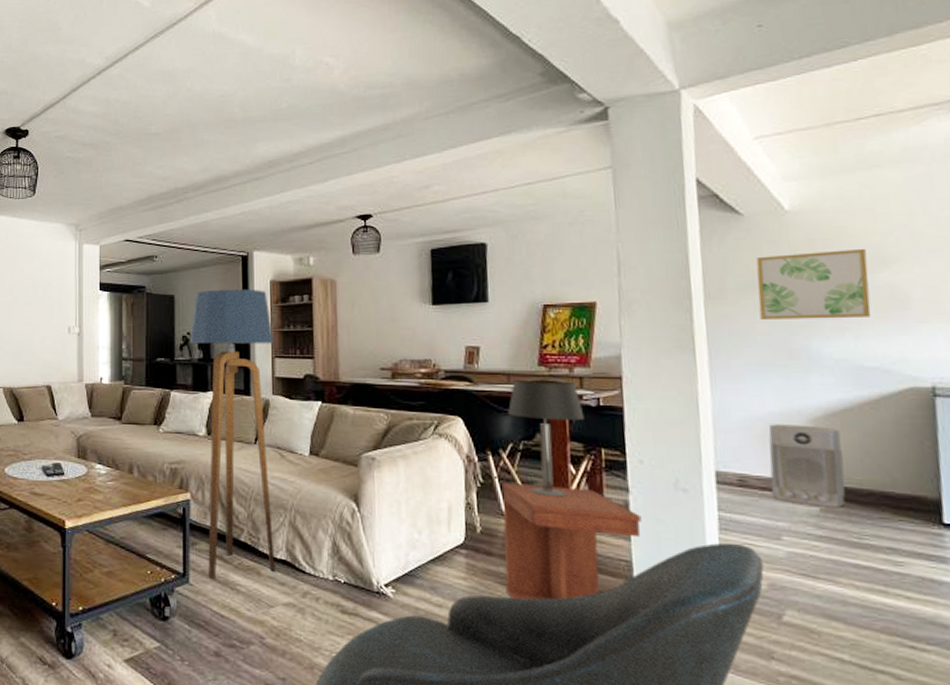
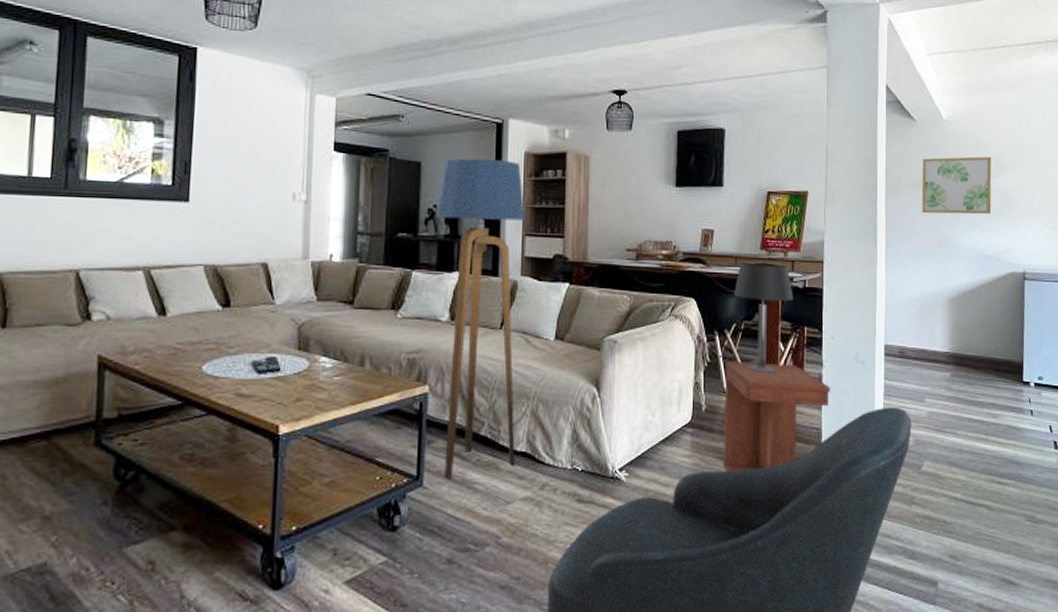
air purifier: present [768,424,846,507] -> none [920,303,968,372]

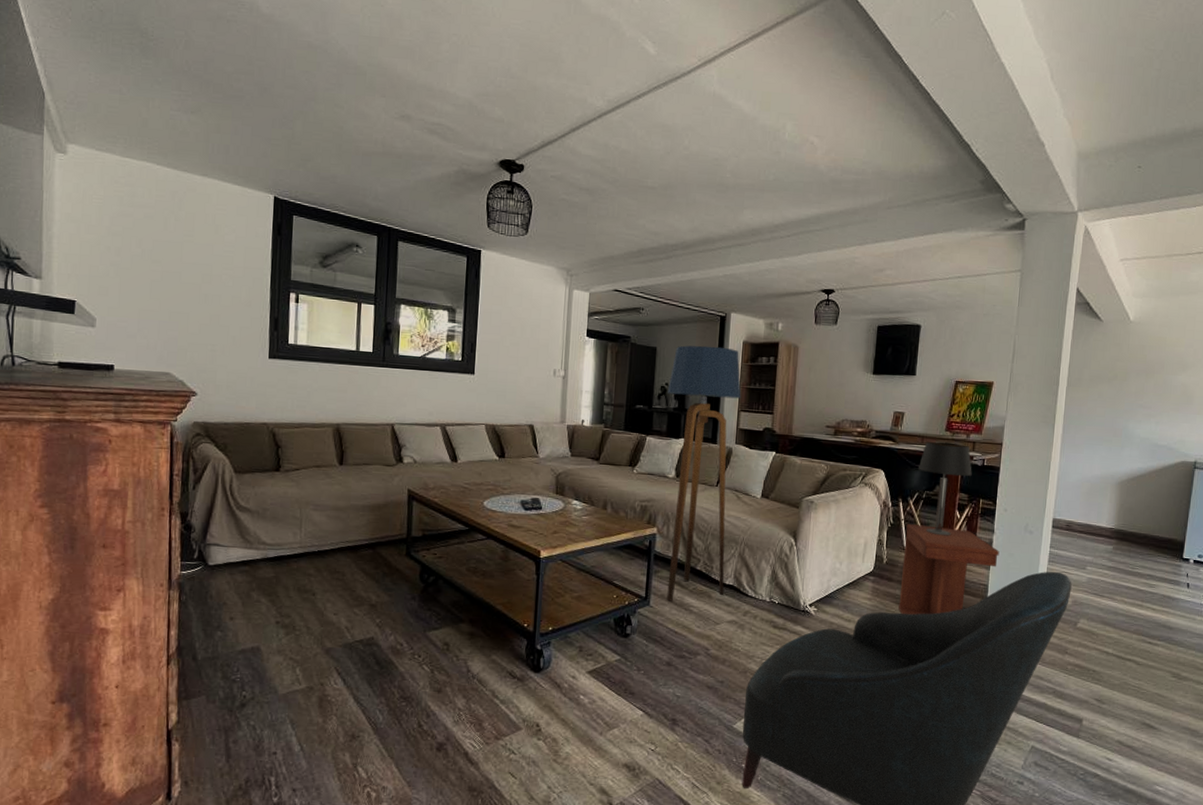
wall art: present [922,156,992,215] -> none [1100,355,1174,408]

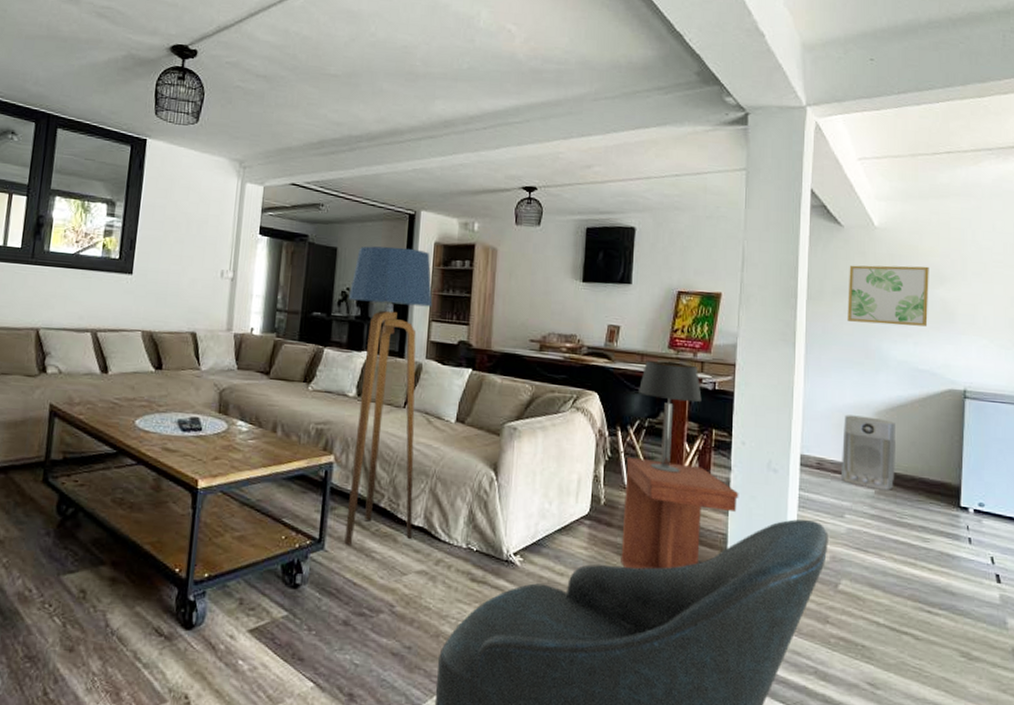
air purifier: none [1085,484,1135,546] -> present [840,414,895,490]
wall art: none [1100,355,1174,408] -> present [847,265,929,327]

